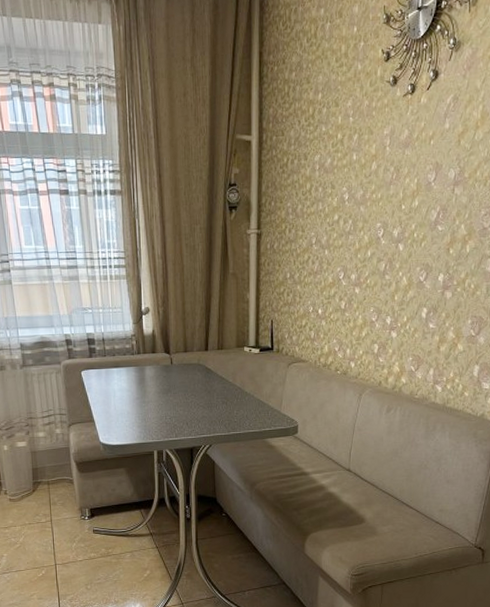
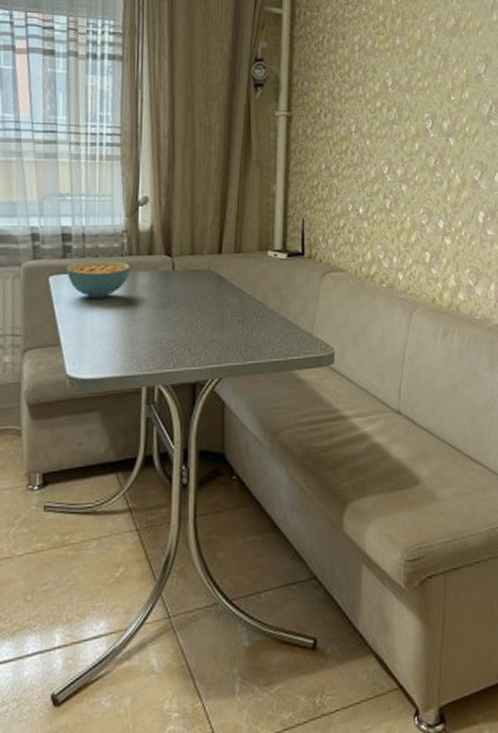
cereal bowl: none [92,358,139,387] -> present [65,260,130,299]

